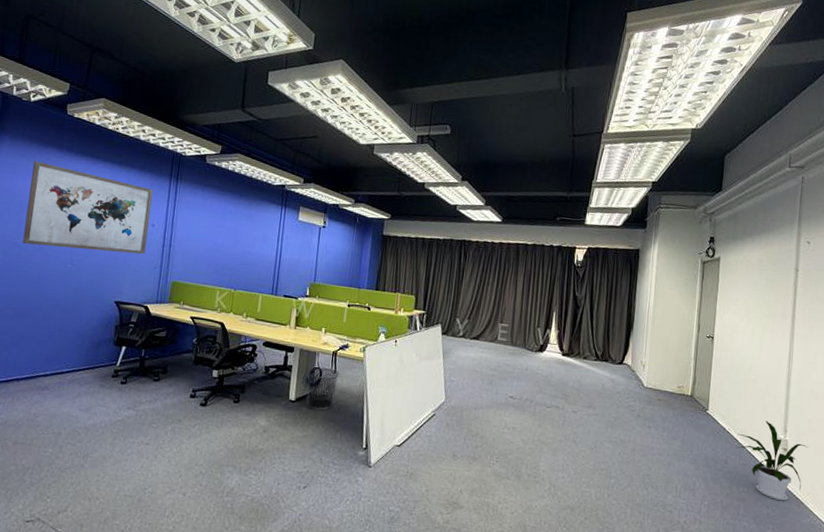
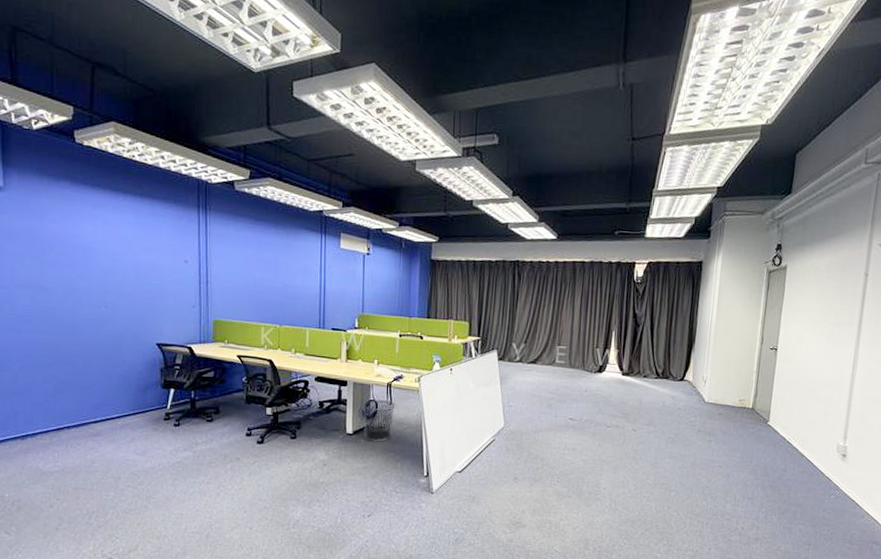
wall art: present [22,161,153,255] -> none [47,197,182,294]
house plant: present [735,421,808,501] -> none [795,429,867,504]

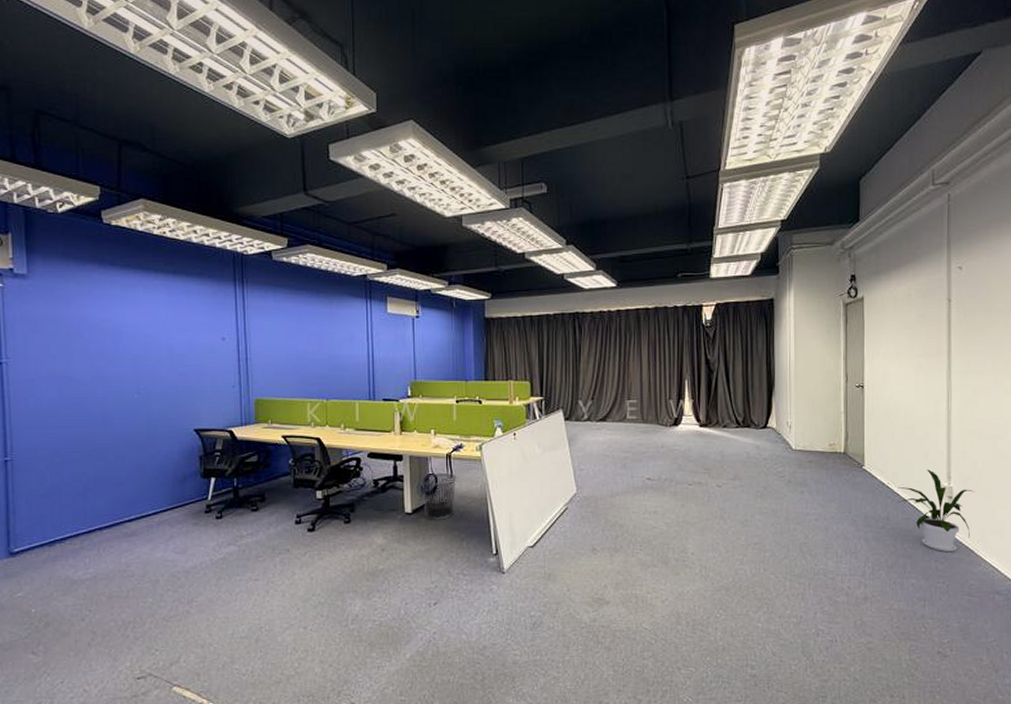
house plant: none [795,429,867,504] -> present [897,469,974,553]

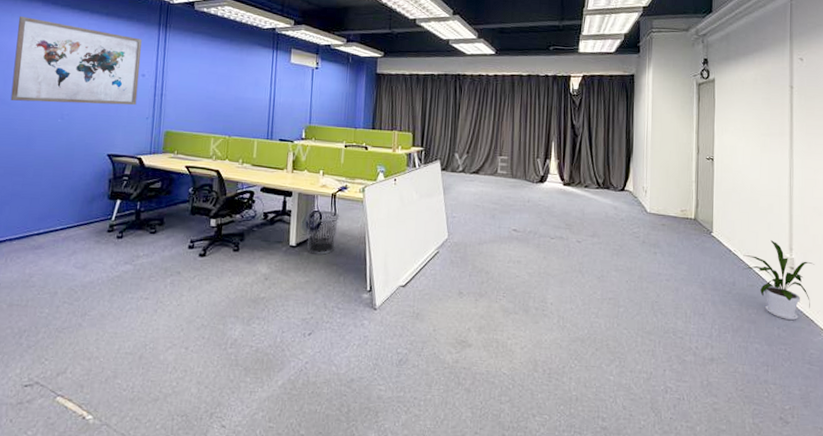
wall art: none [73,282,220,377] -> present [10,16,142,106]

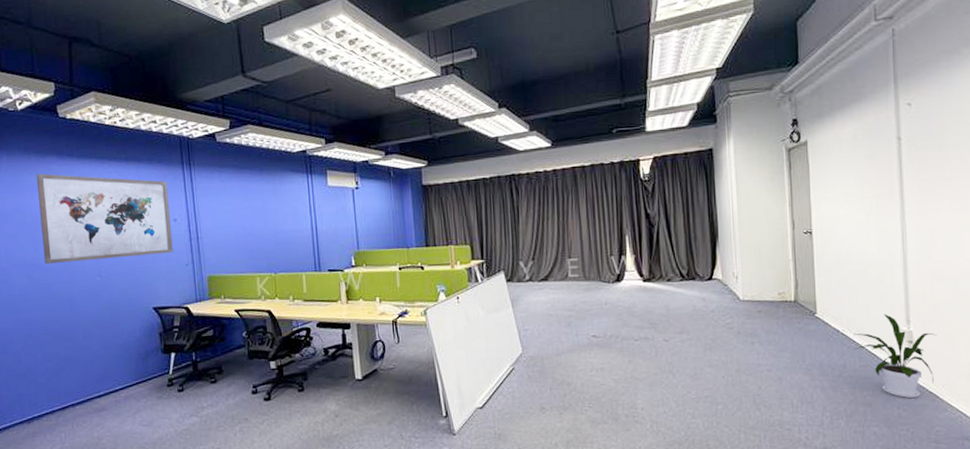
waste bin: present [307,211,340,256] -> none [370,339,404,386]

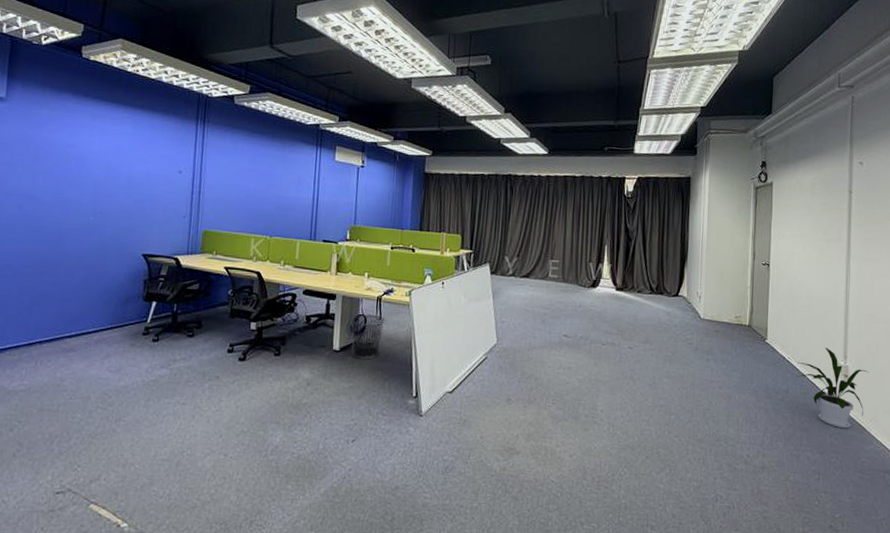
wall art: present [36,173,173,264] -> none [39,108,179,204]
waste bin: none [370,339,404,386] -> present [351,314,385,361]

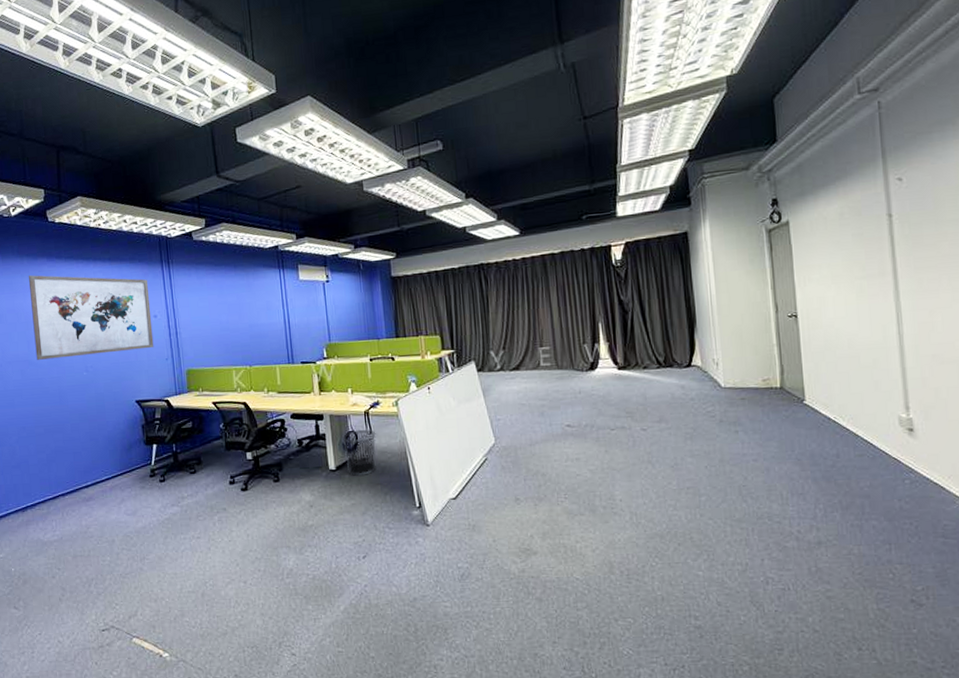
wall art: none [39,108,179,204] -> present [28,275,154,360]
house plant: present [796,347,868,429] -> none [846,400,940,490]

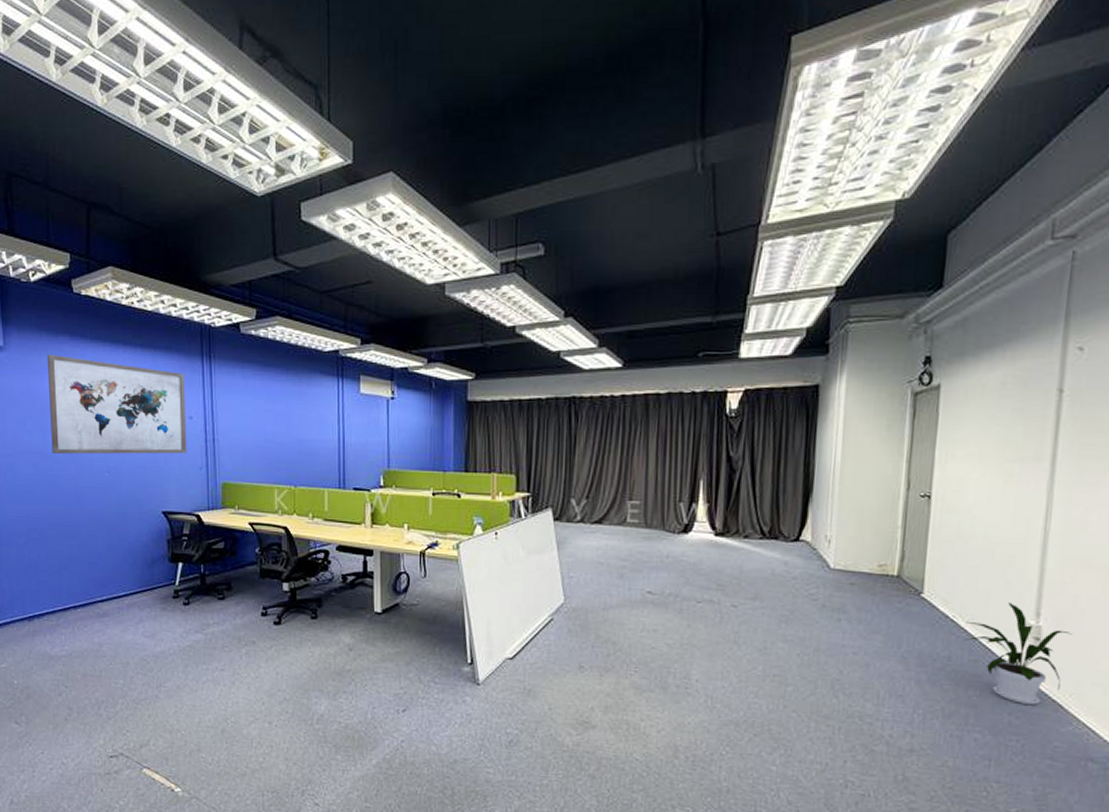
waste bin: present [343,430,376,477] -> none [393,572,431,624]
house plant: none [846,400,940,490] -> present [963,603,1072,706]

